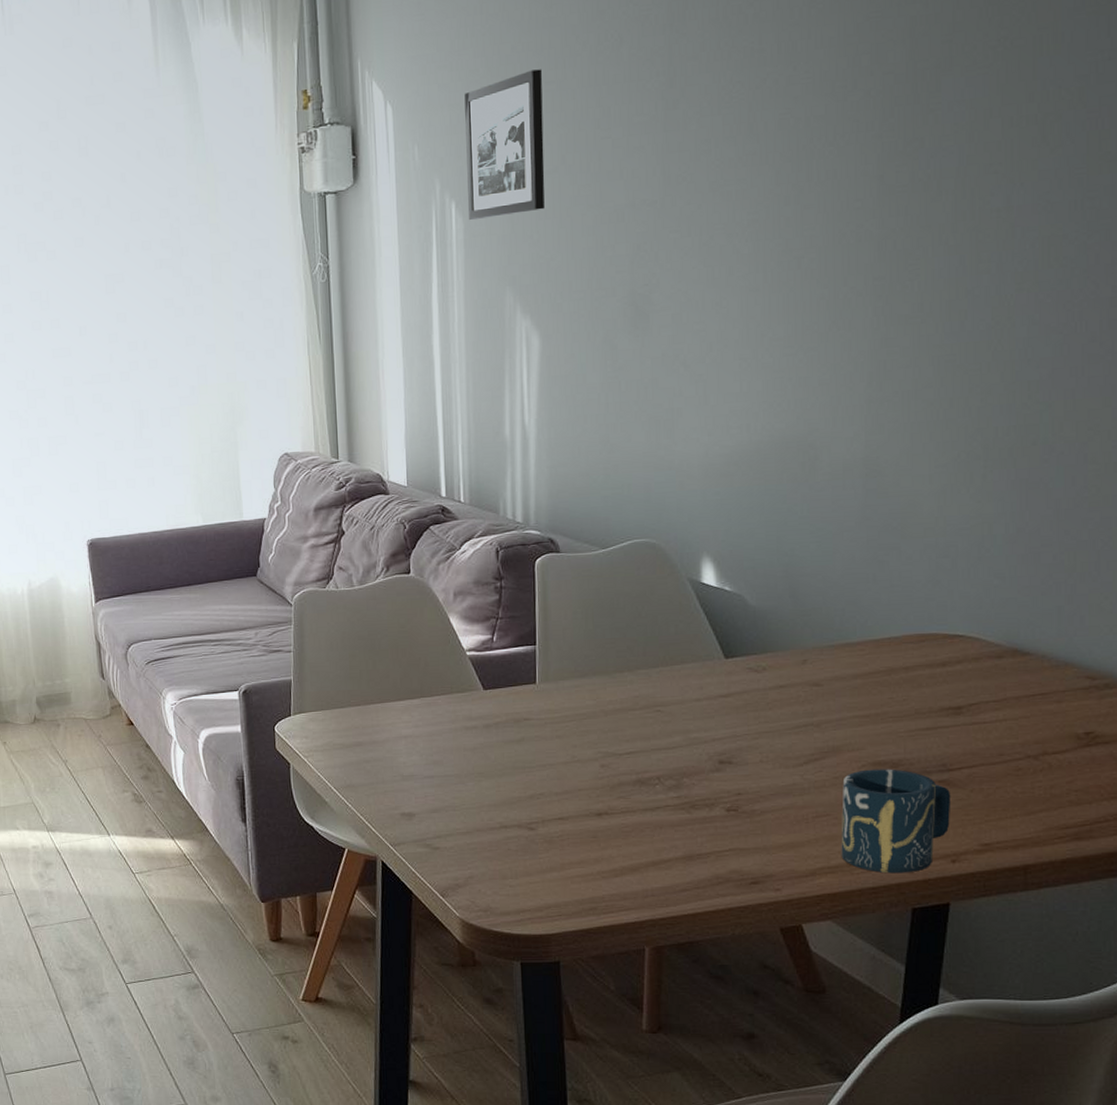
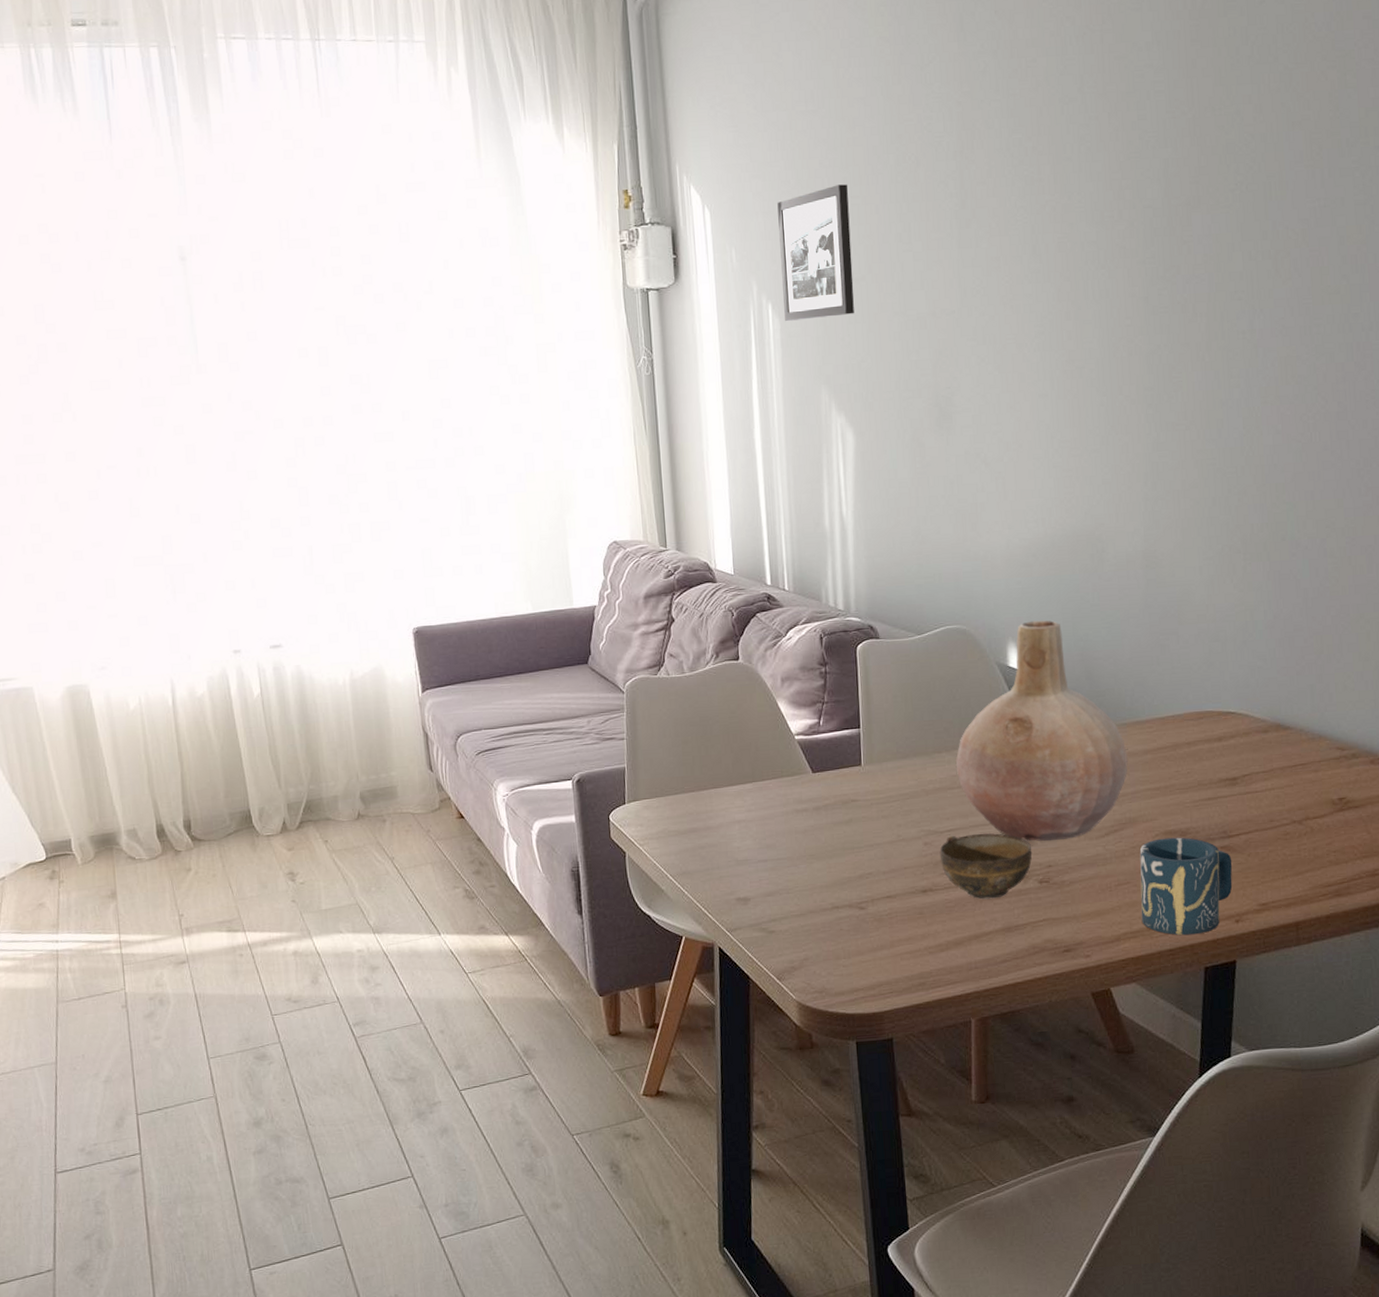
cup: none [617,757,720,826] -> present [939,833,1033,900]
vase: none [639,533,834,768] -> present [956,620,1128,841]

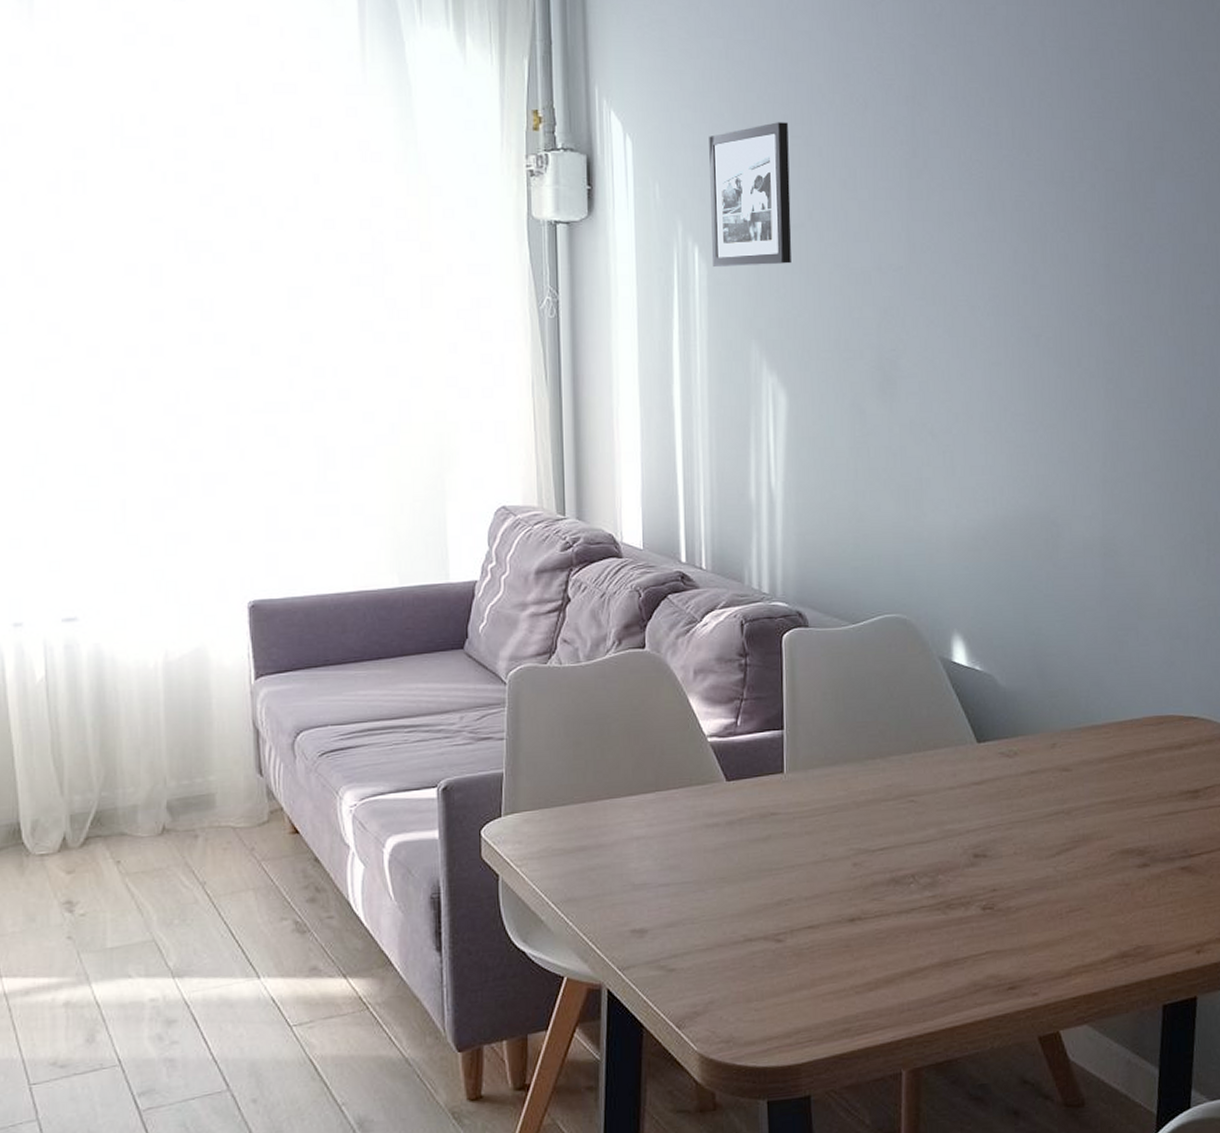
cup: present [939,833,1033,900] -> none [870,852,975,929]
vase: present [956,620,1128,841] -> none [892,610,1082,862]
cup: present [1140,837,1233,936] -> none [1093,856,1194,969]

